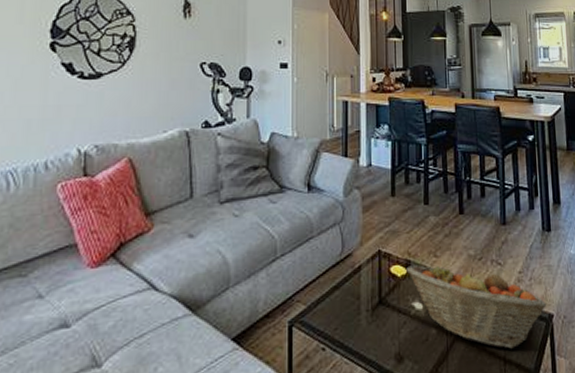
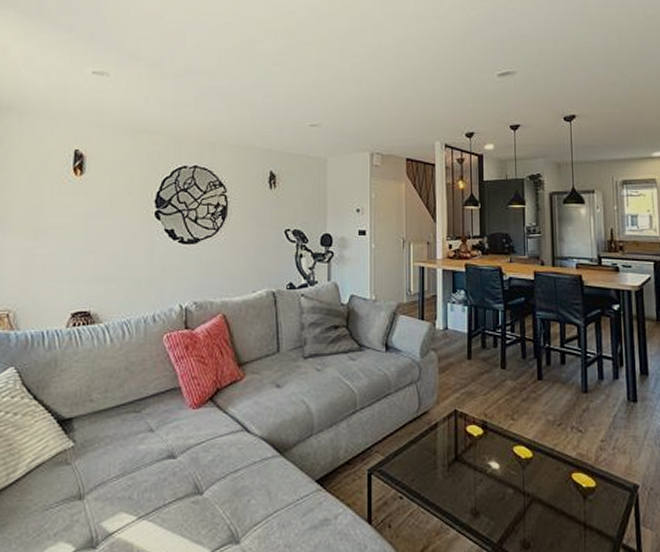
fruit basket: present [406,265,547,349] -> none [483,426,632,515]

